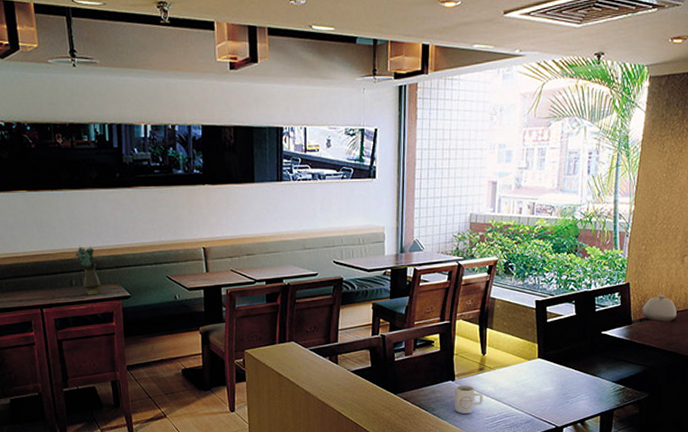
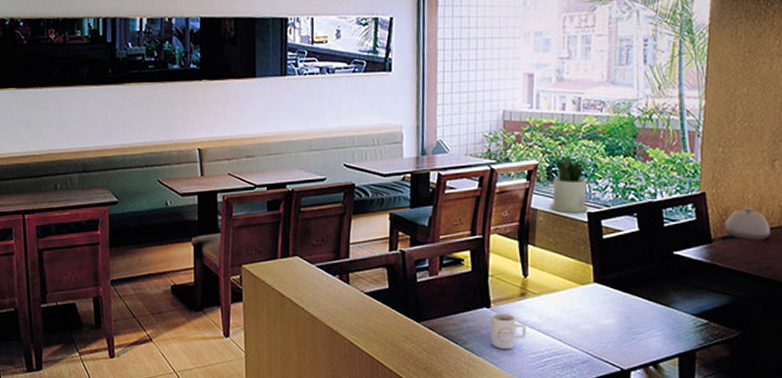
vase: present [75,245,101,296] -> none [62,146,87,201]
planter: none [505,252,537,302] -> present [549,155,589,214]

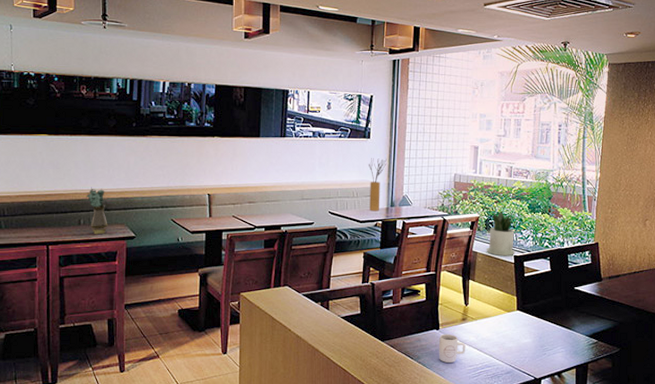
vase: none [62,146,87,201] -> present [86,187,108,235]
vase: none [391,95,414,162] -> present [369,158,387,212]
sugar bowl: present [723,207,772,240] -> none [610,254,643,280]

